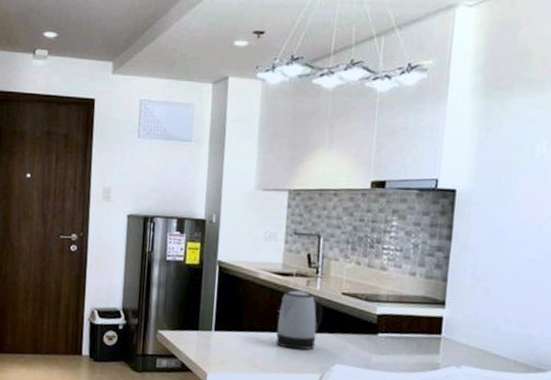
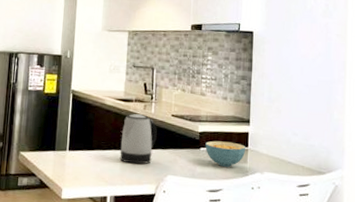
cereal bowl: none [384,325,439,358] -> present [205,140,246,167]

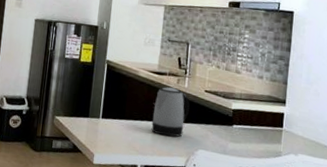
cereal bowl: present [205,140,246,167] -> none [238,119,281,146]

